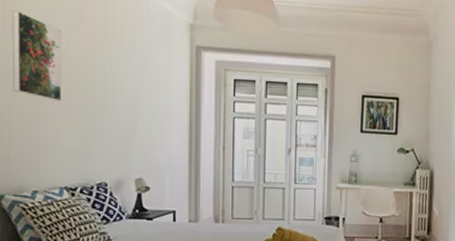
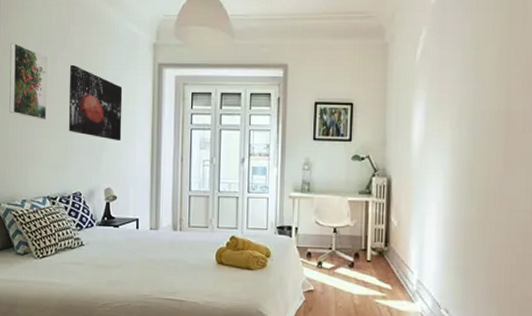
wall art: none [89,40,155,127] -> present [68,64,123,140]

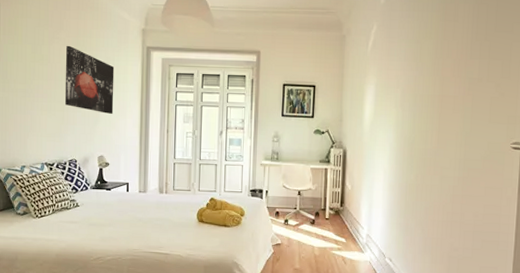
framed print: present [9,43,48,120] -> none [9,24,45,95]

